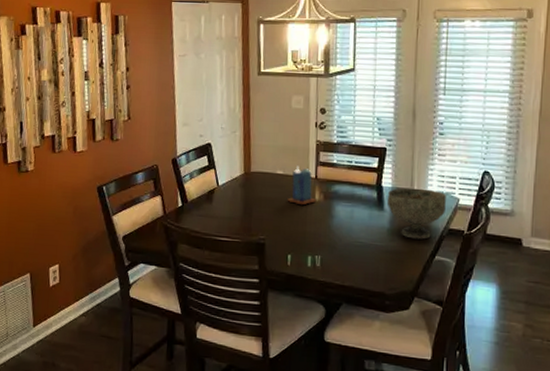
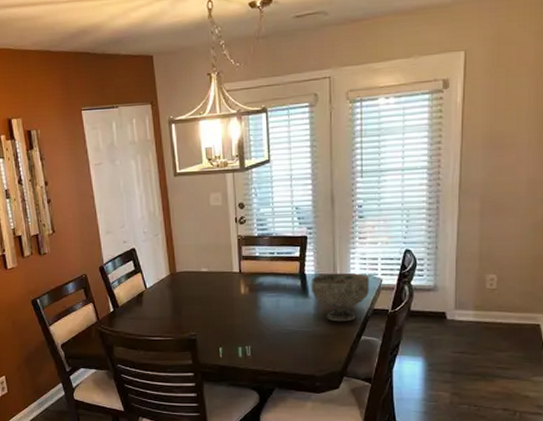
candle: present [287,166,317,206] -> none [214,262,242,300]

